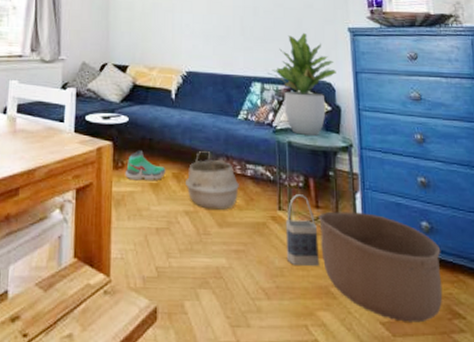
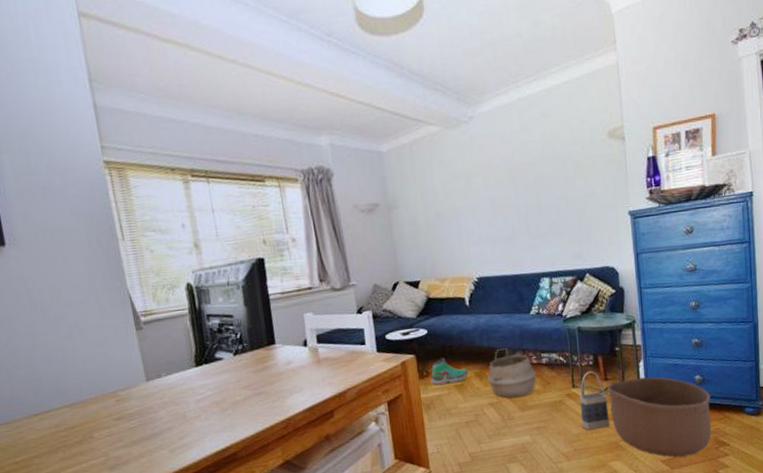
potted plant: present [267,32,336,135] -> none [554,222,619,320]

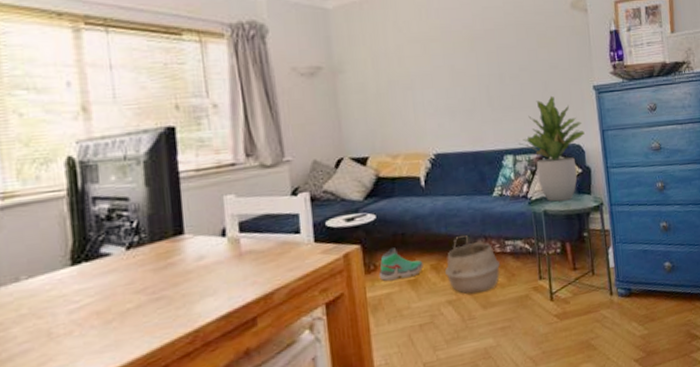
potted plant: none [554,222,619,320] -> present [518,95,585,202]
bag: present [579,371,610,430] -> none [546,260,580,329]
basket: present [607,377,712,457] -> none [576,264,684,355]

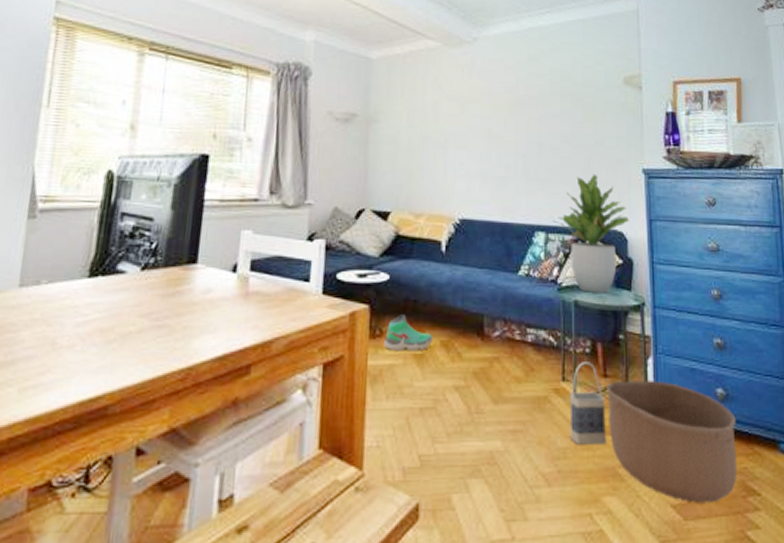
woven basket: present [445,235,501,294] -> none [456,314,519,383]
bag: none [546,260,580,329] -> present [569,362,606,444]
basket: none [576,264,684,355] -> present [605,380,738,503]

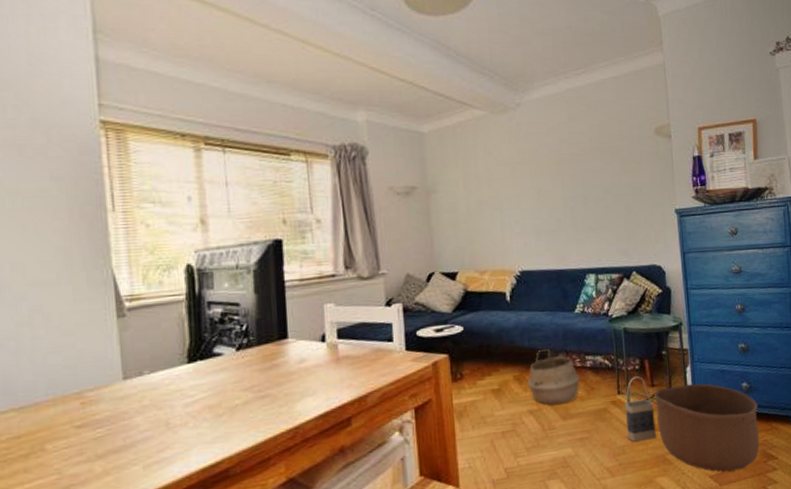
athletic shoe: present [383,314,433,352] -> none [464,358,507,390]
woven basket: none [456,314,519,383] -> present [527,349,581,405]
potted plant: present [552,173,629,293] -> none [600,218,666,320]

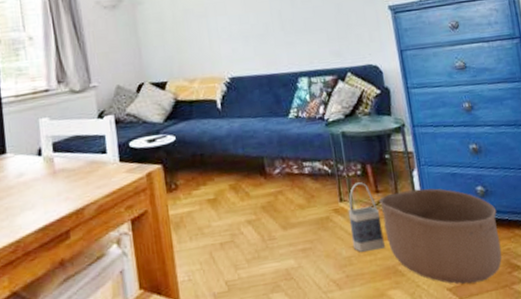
woven basket: present [527,349,581,405] -> none [244,156,300,214]

